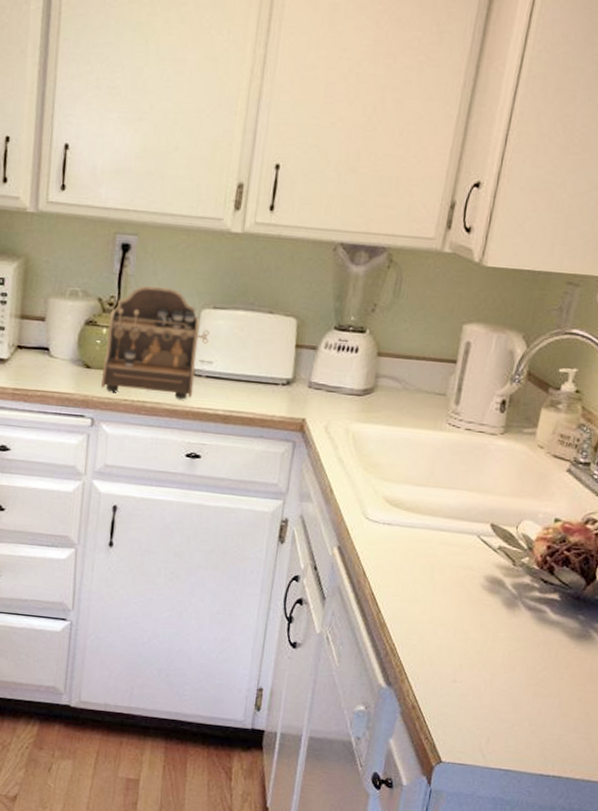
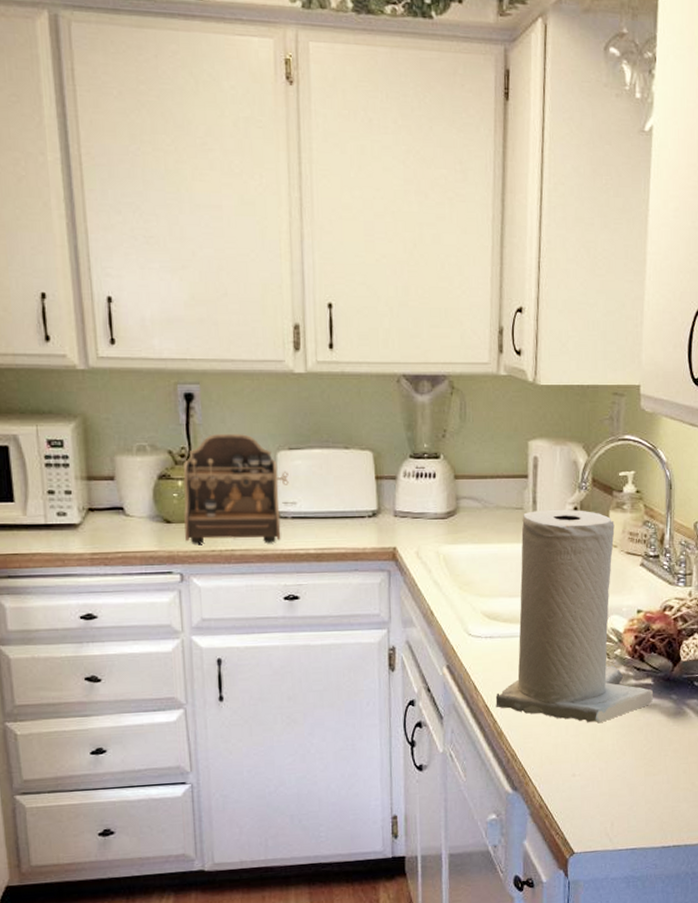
paper towel: none [382,398,559,632] -> present [495,509,654,724]

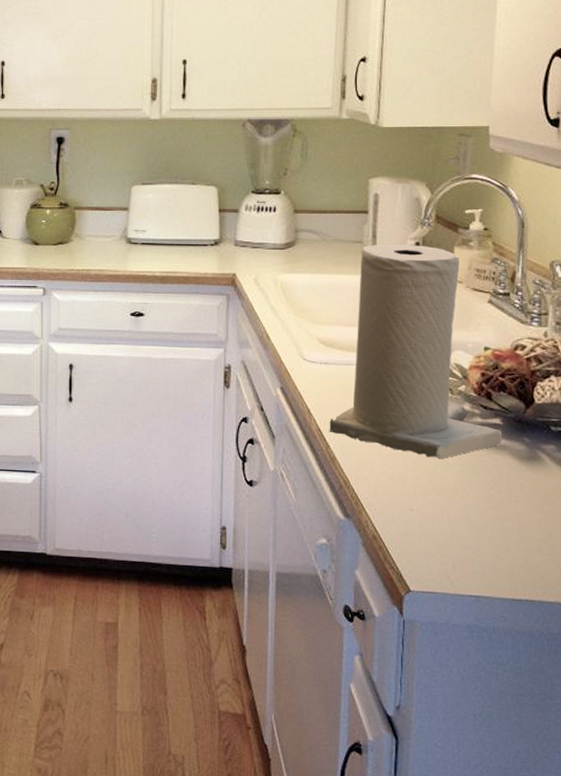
spice rack: present [183,433,289,543] -> none [49,170,141,265]

